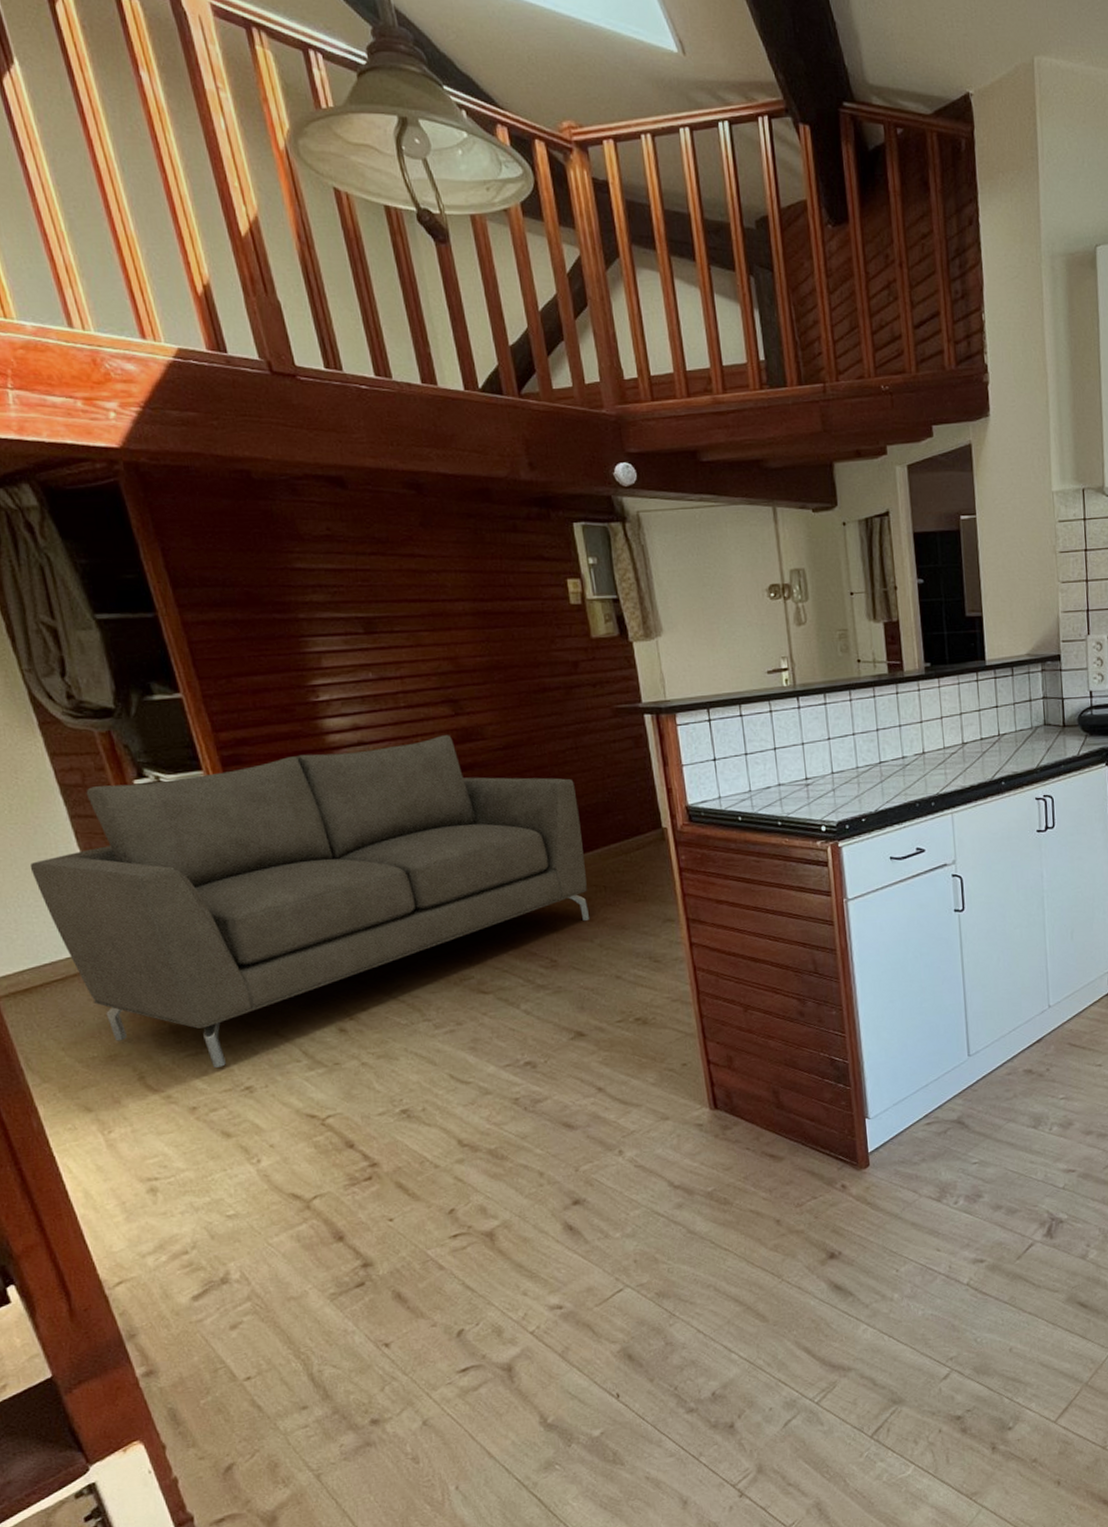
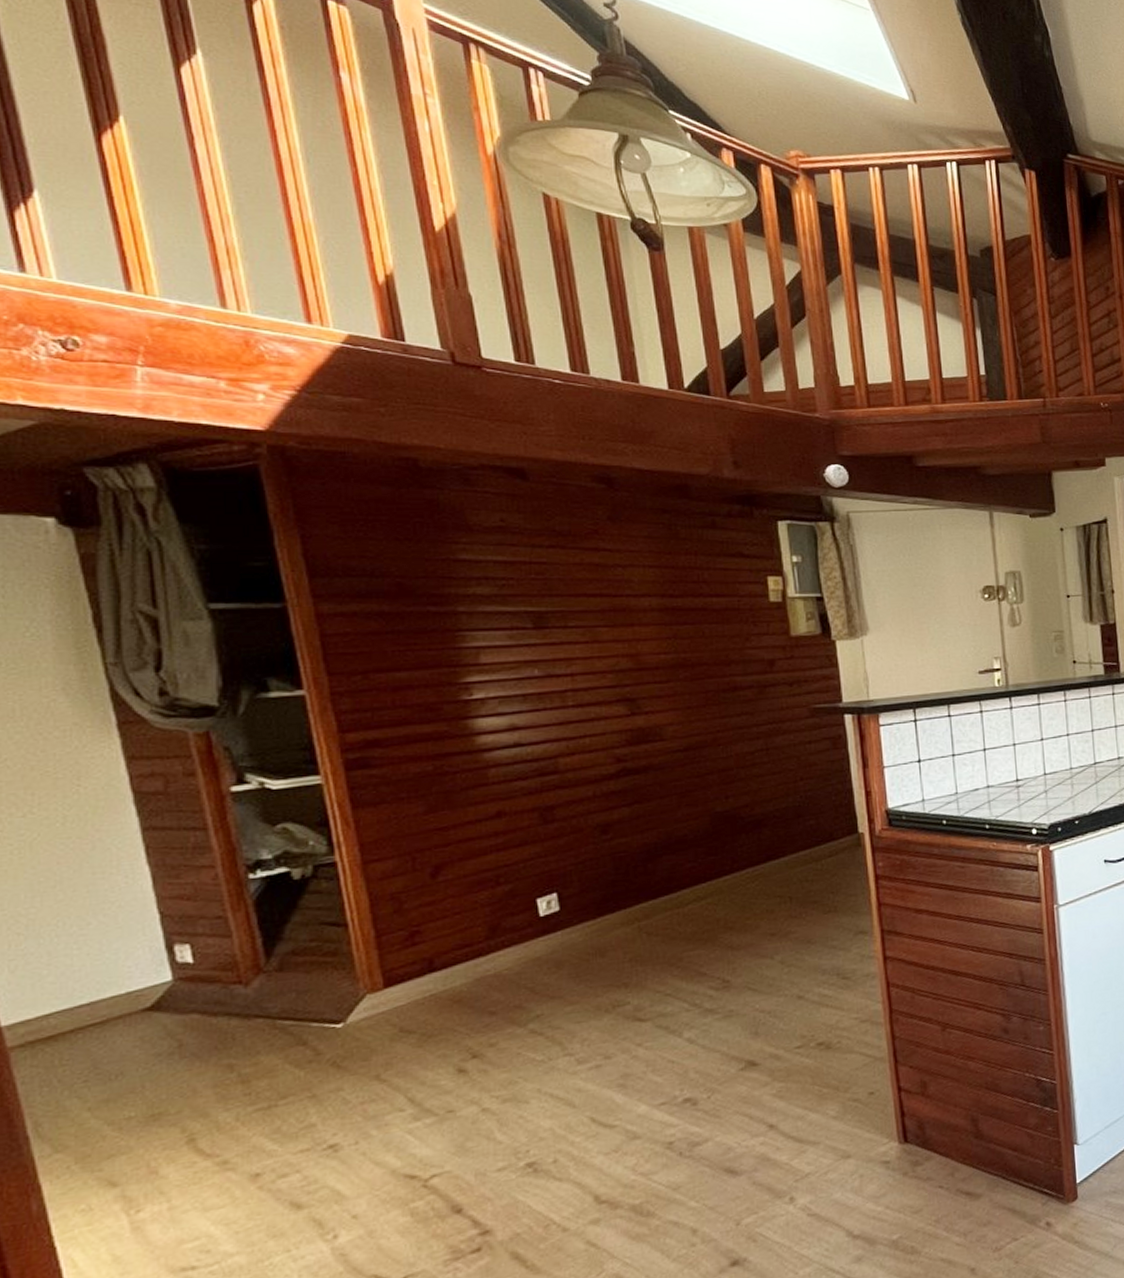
sofa: present [29,735,589,1068] -> none [79,736,770,1123]

